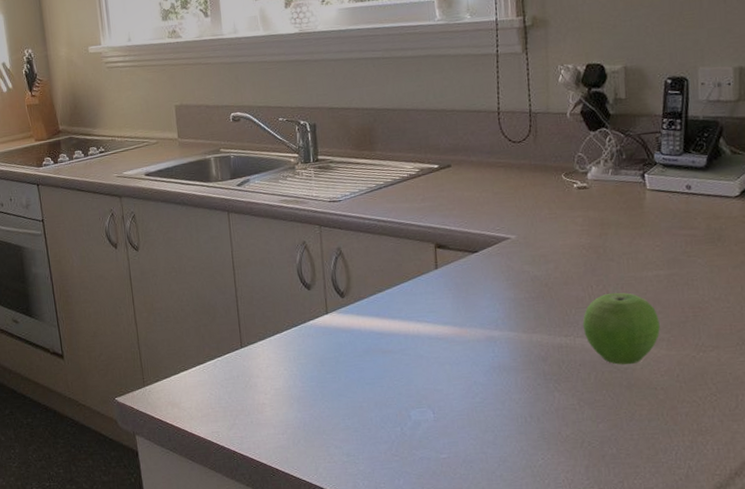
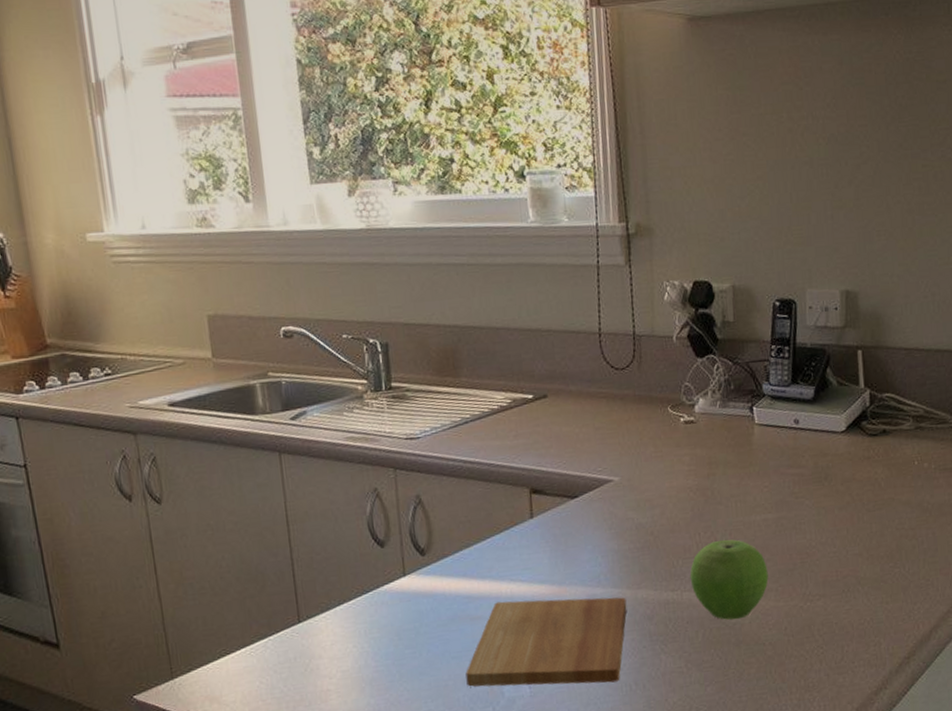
cutting board: none [377,338,523,414] -> present [465,597,627,687]

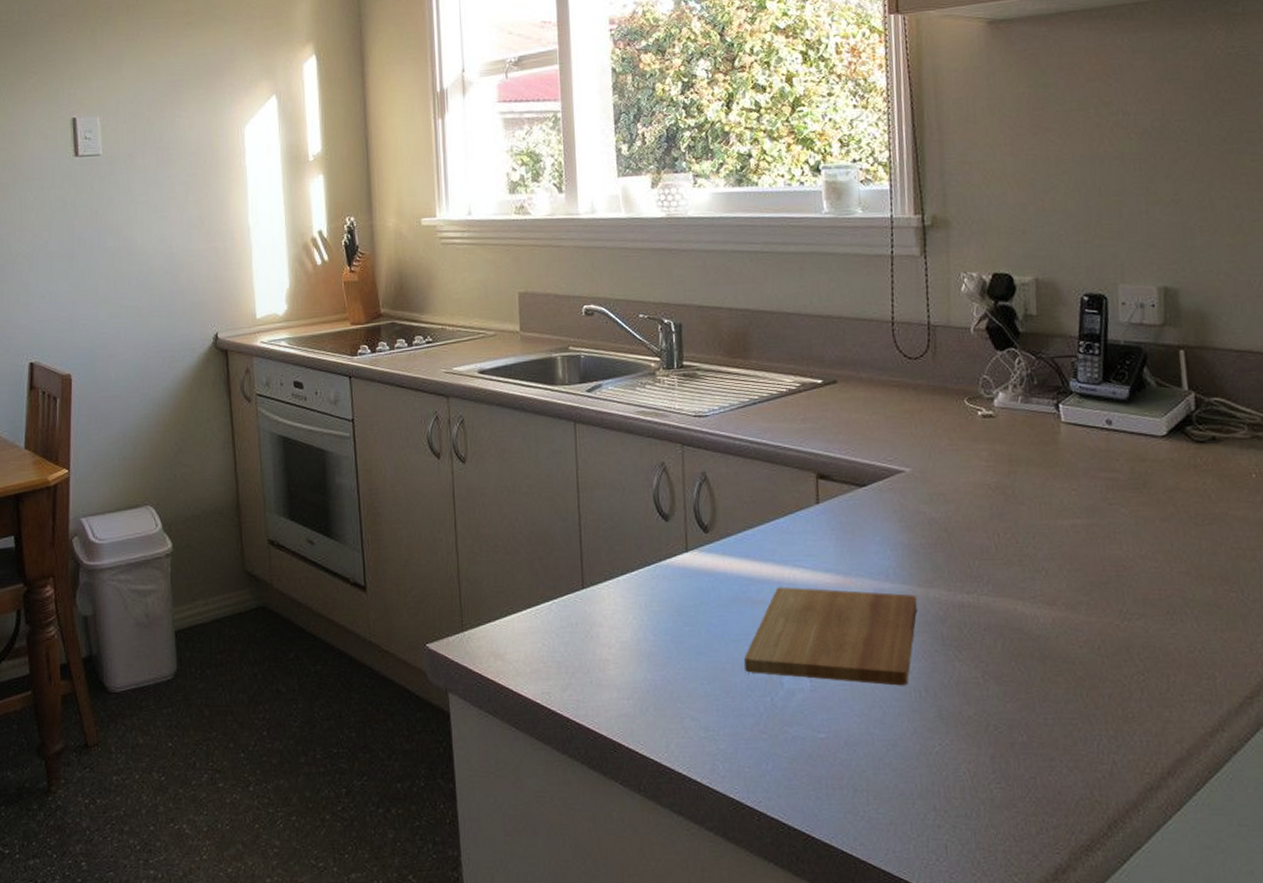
fruit: present [689,539,769,620] -> none [987,543,1078,631]

